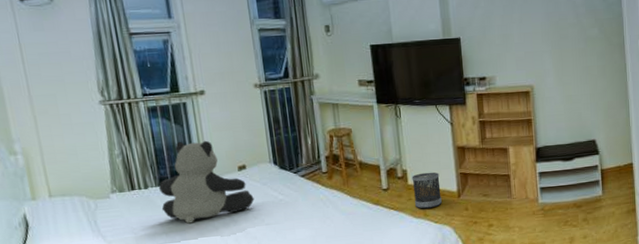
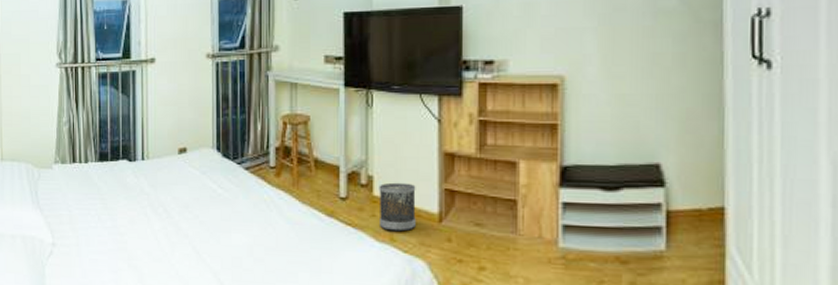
teddy bear: present [159,140,255,224] -> none [97,115,191,208]

